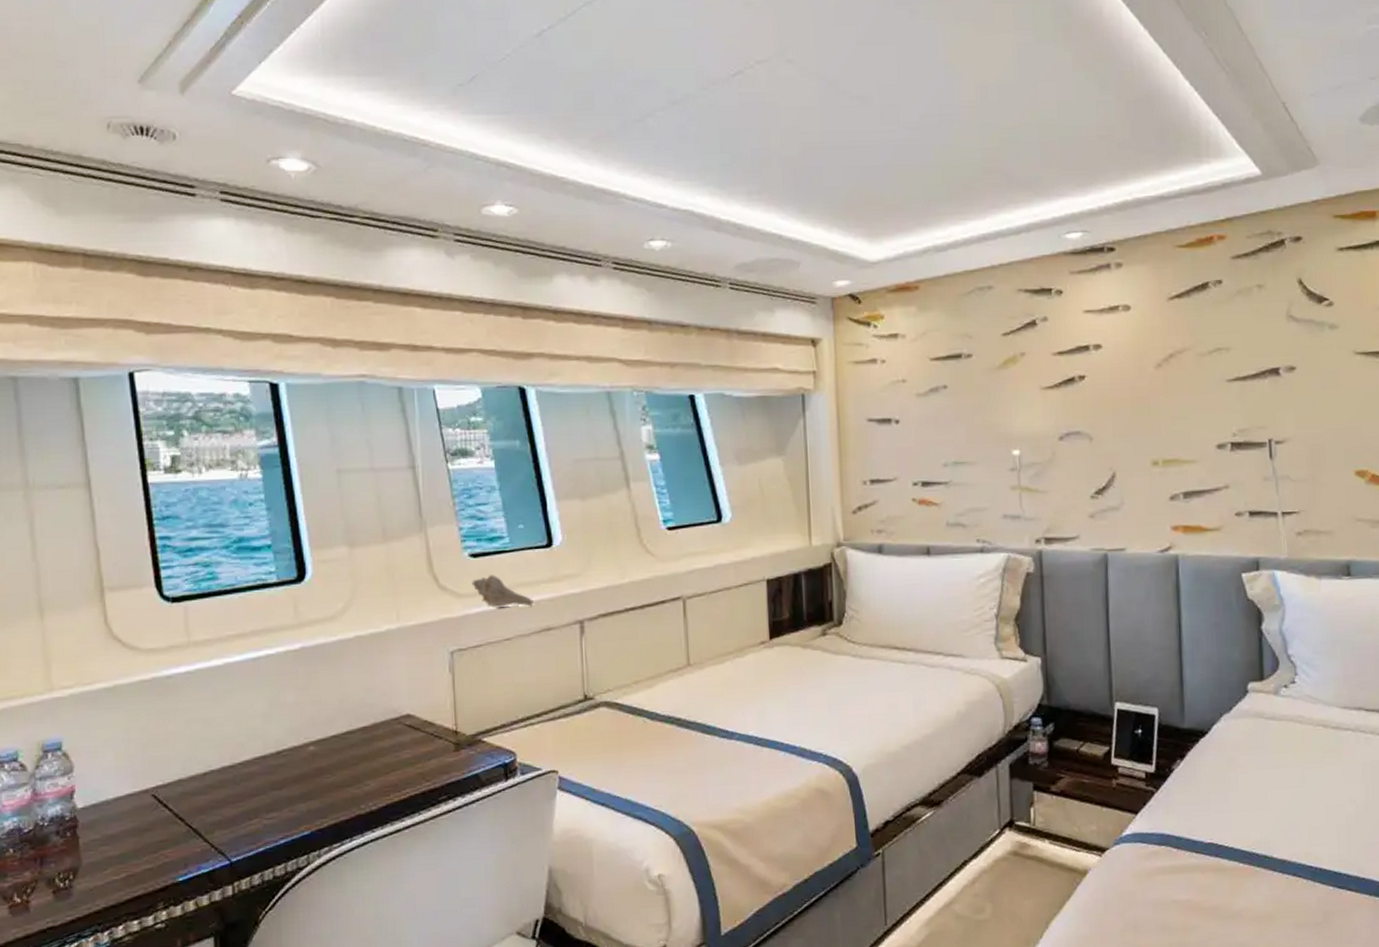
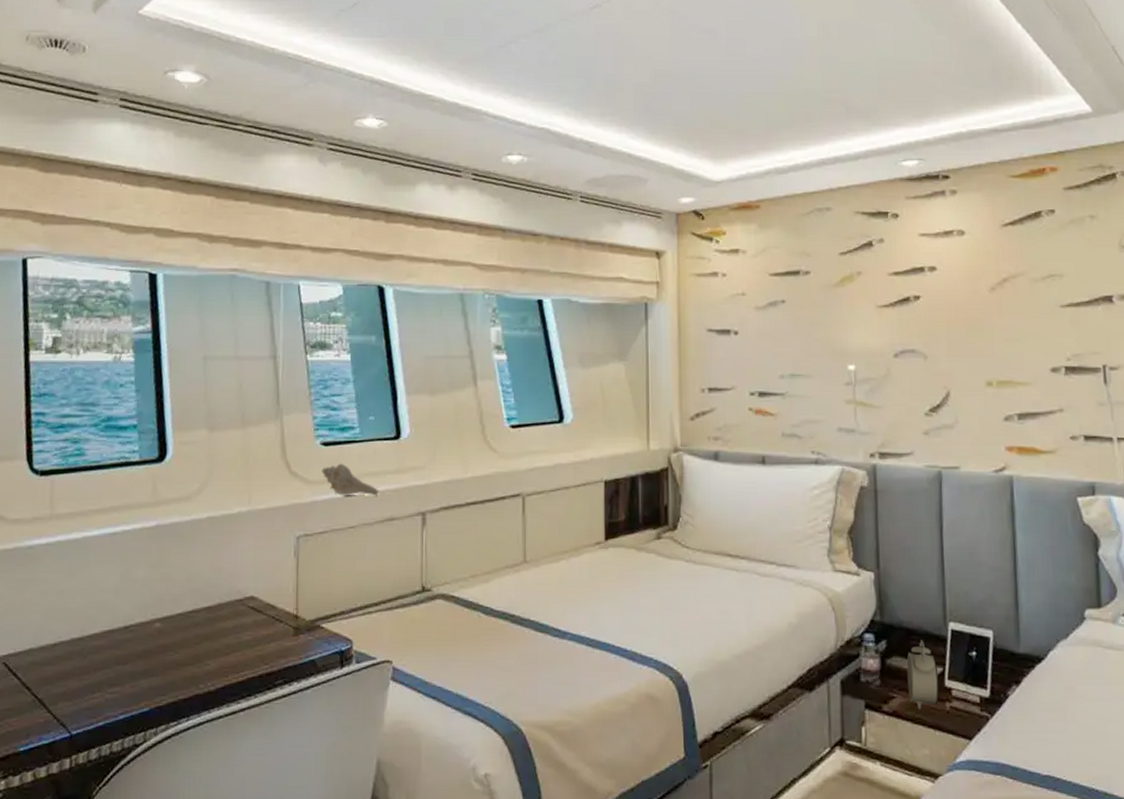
alarm clock: none [1074,721,1107,788] -> present [906,640,940,710]

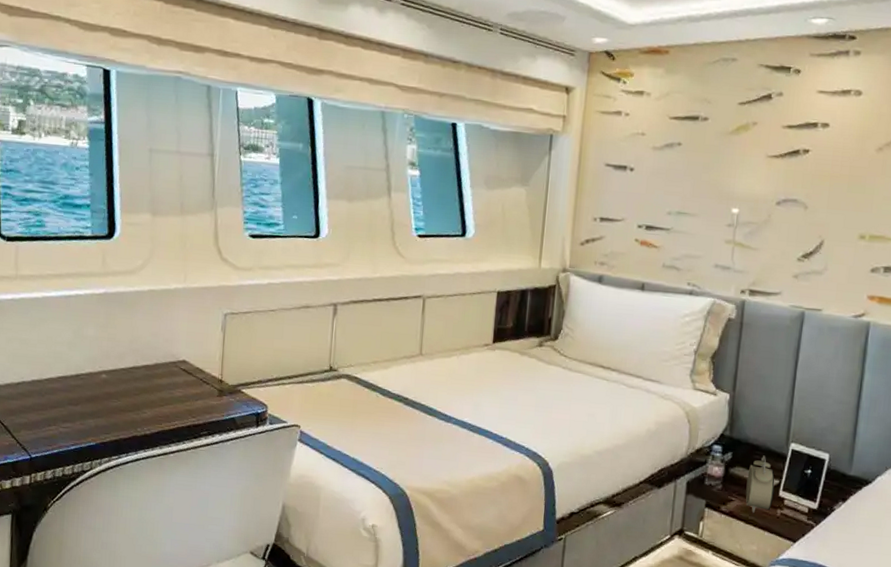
seashell: present [321,463,379,496] -> none [248,254,298,286]

